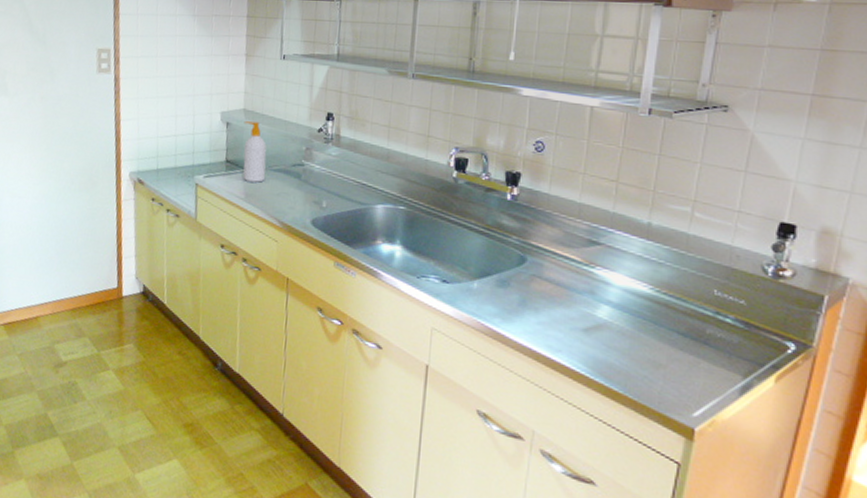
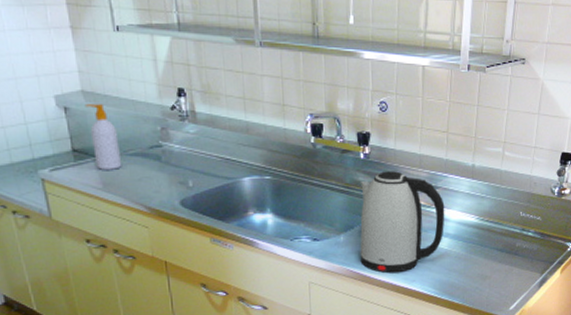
kettle: none [494,217,608,338] -> present [360,171,445,274]

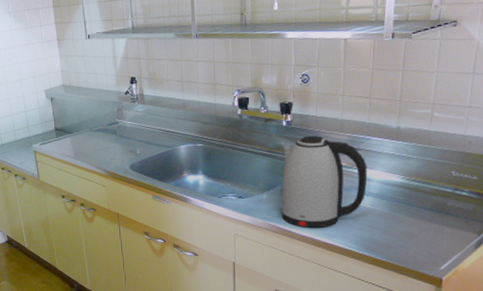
soap bottle: present [84,104,122,170] -> none [64,94,89,143]

